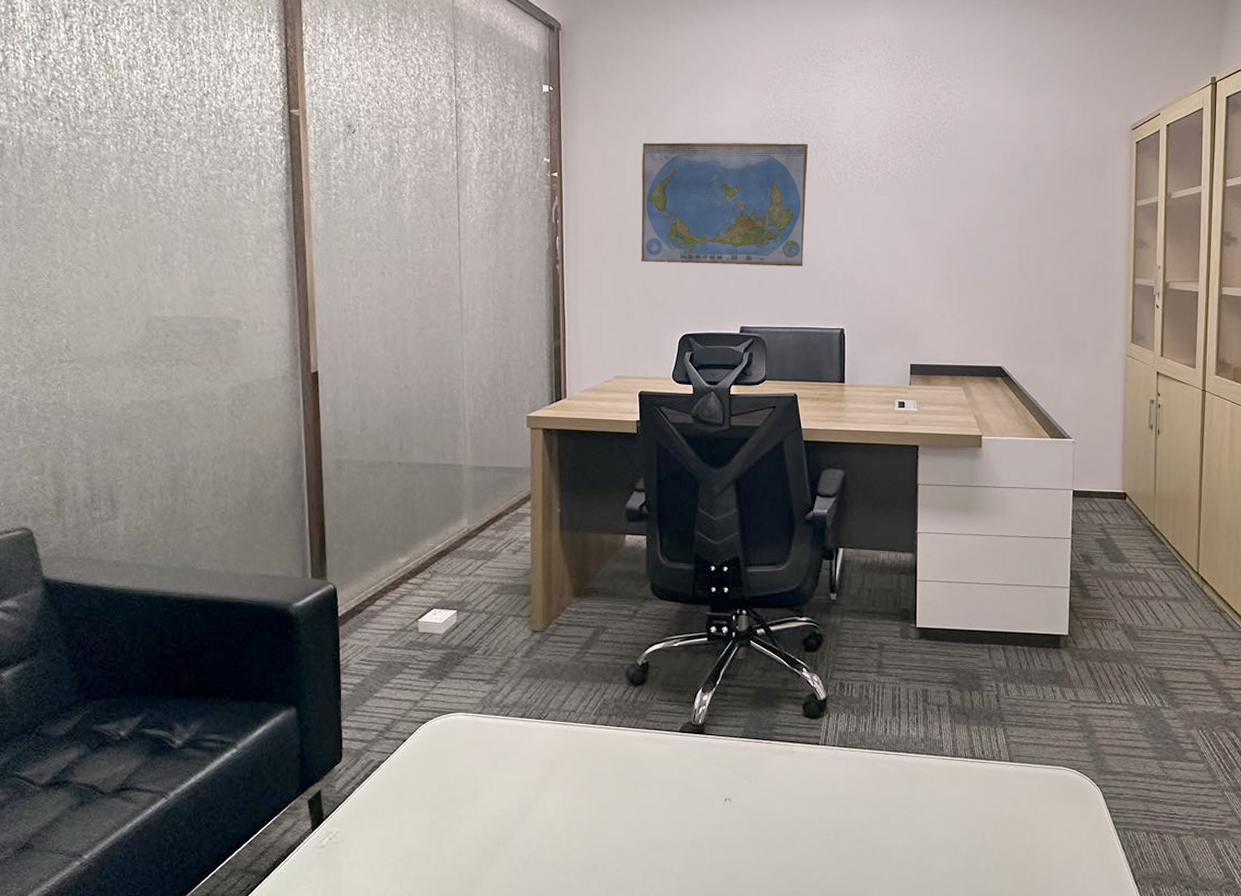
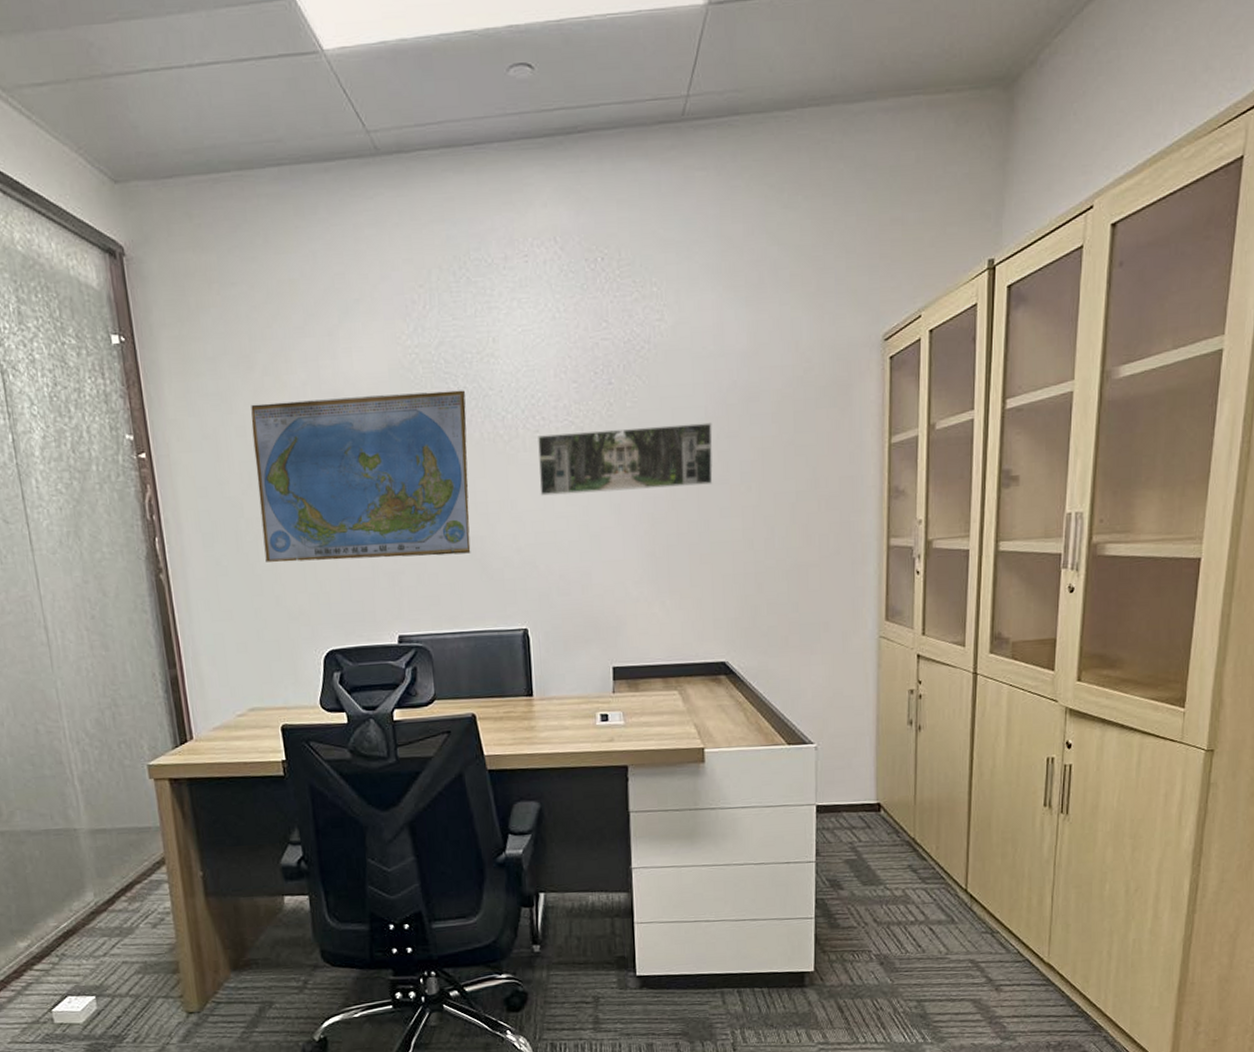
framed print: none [861,180,998,227] -> present [538,422,713,496]

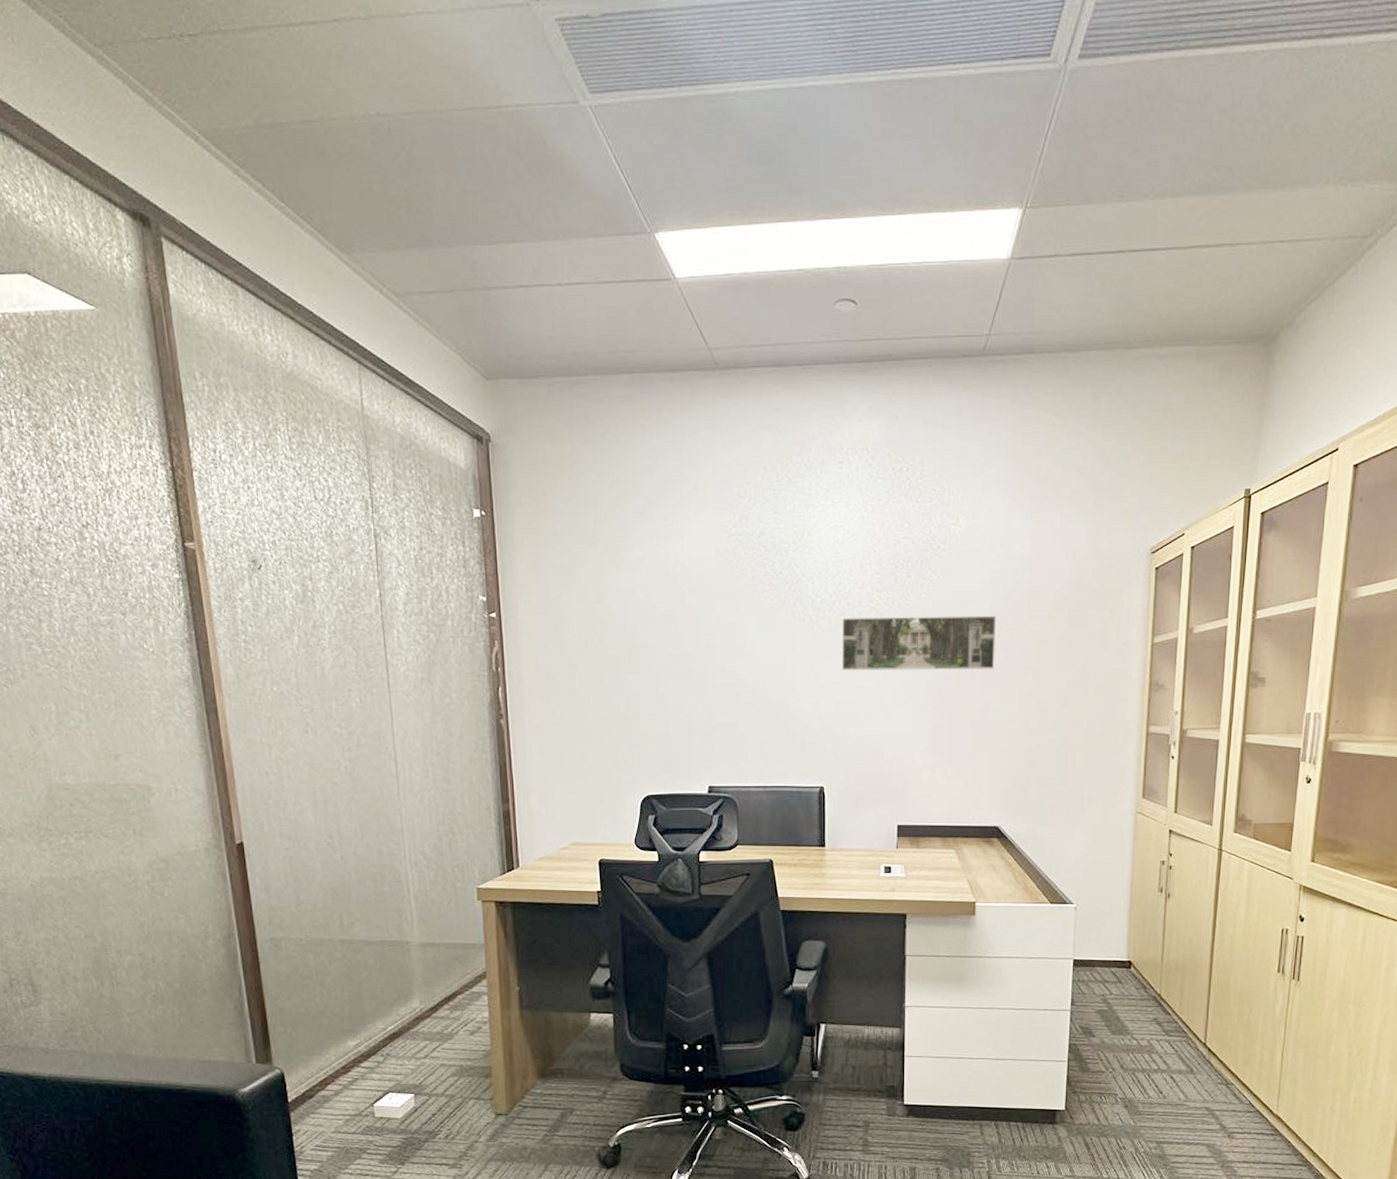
world map: present [251,390,471,562] -> none [591,574,781,718]

